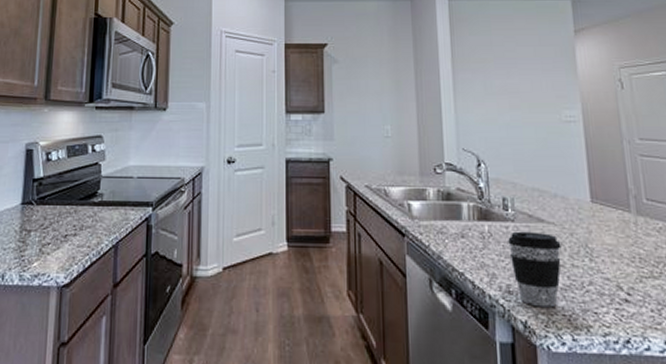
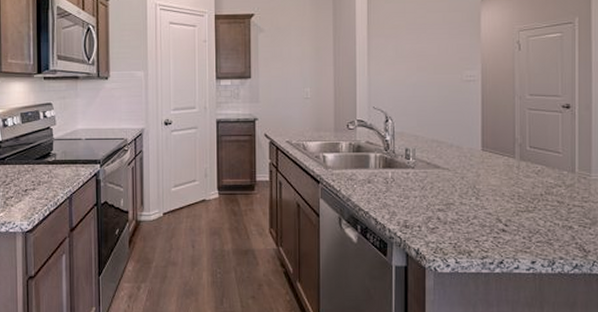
coffee cup: present [508,231,562,308] -> none [408,176,453,238]

